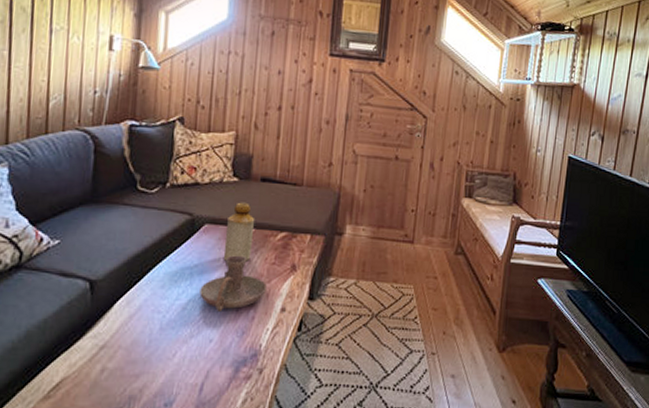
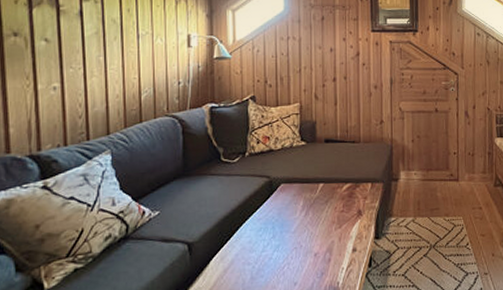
candle holder: present [199,255,267,313] -> none [282,207,338,259]
bottle: present [223,202,255,262] -> none [299,162,323,213]

